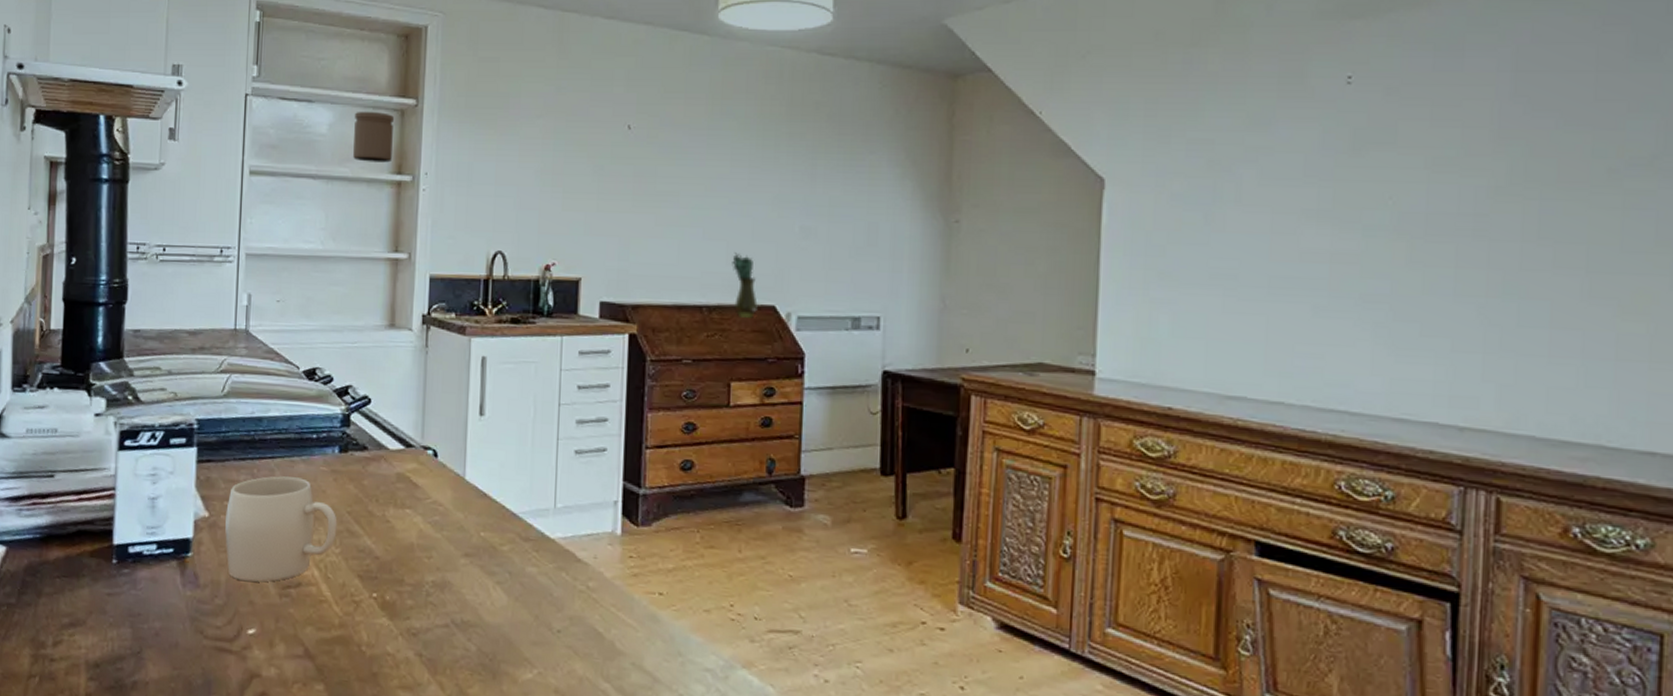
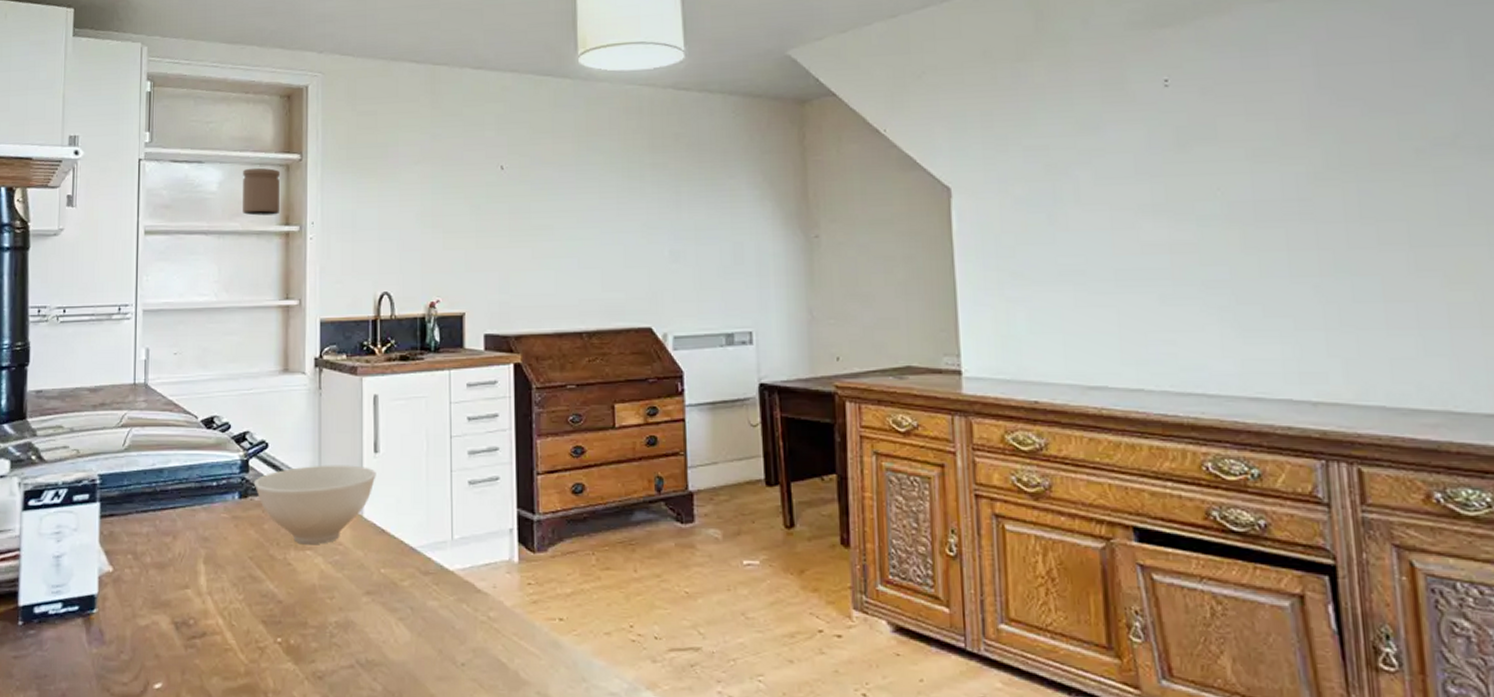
mug: present [225,476,338,582] -> none [129,526,240,635]
bowl: none [354,424,481,504] -> present [253,465,376,545]
vase: present [732,252,758,318] -> none [607,279,635,341]

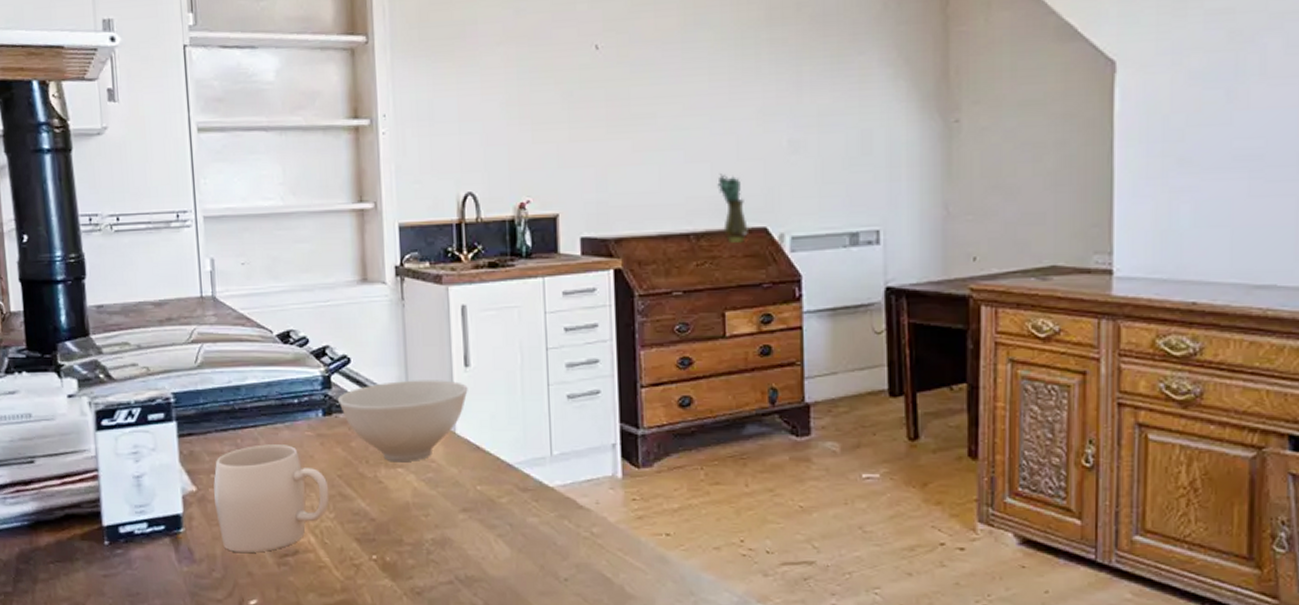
mug: none [129,526,240,635] -> present [213,444,330,553]
jar: present [242,167,281,216] -> none [301,52,346,109]
vase: none [607,279,635,341] -> present [717,174,748,243]

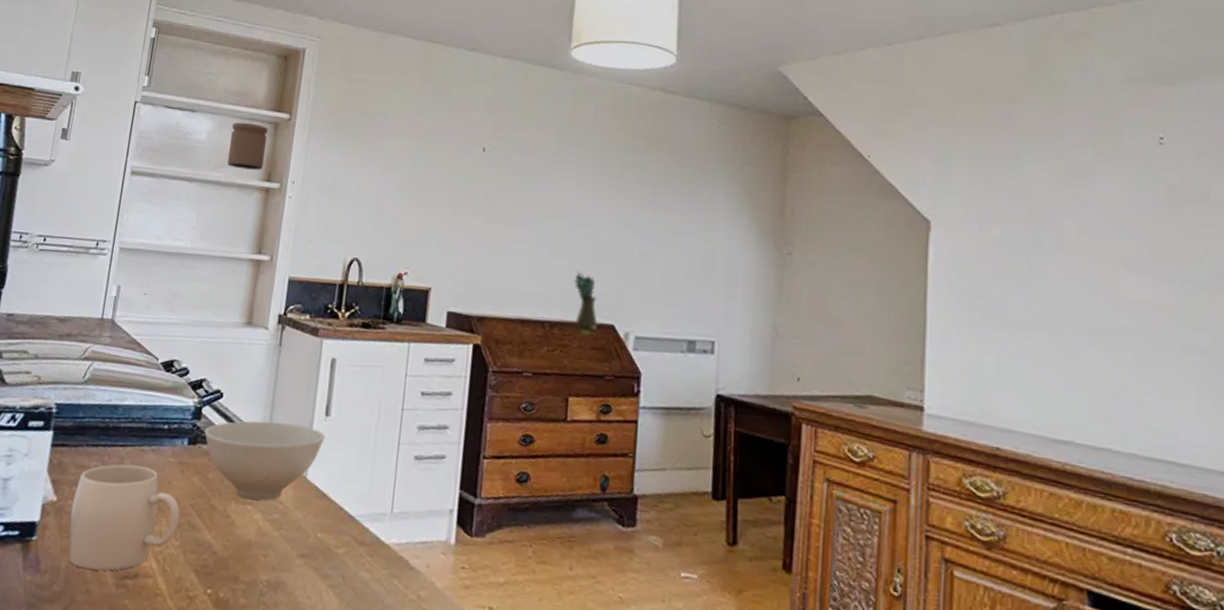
jar: none [301,52,346,109] -> present [227,122,269,170]

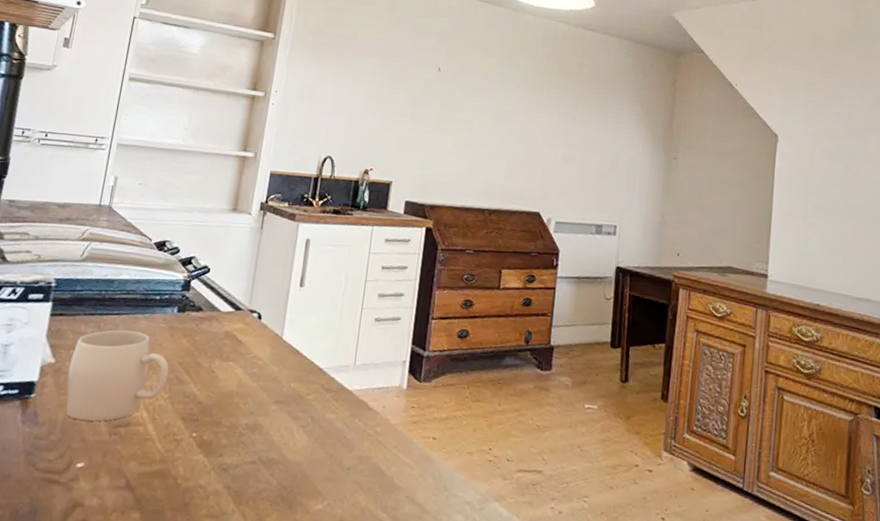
bowl: present [204,420,325,500] -> none [192,291,299,358]
jar: present [227,122,269,170] -> none [218,38,255,81]
vase: present [574,272,598,336] -> none [509,170,527,221]

